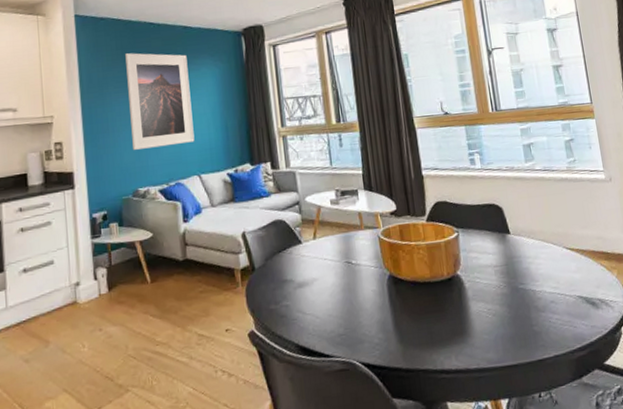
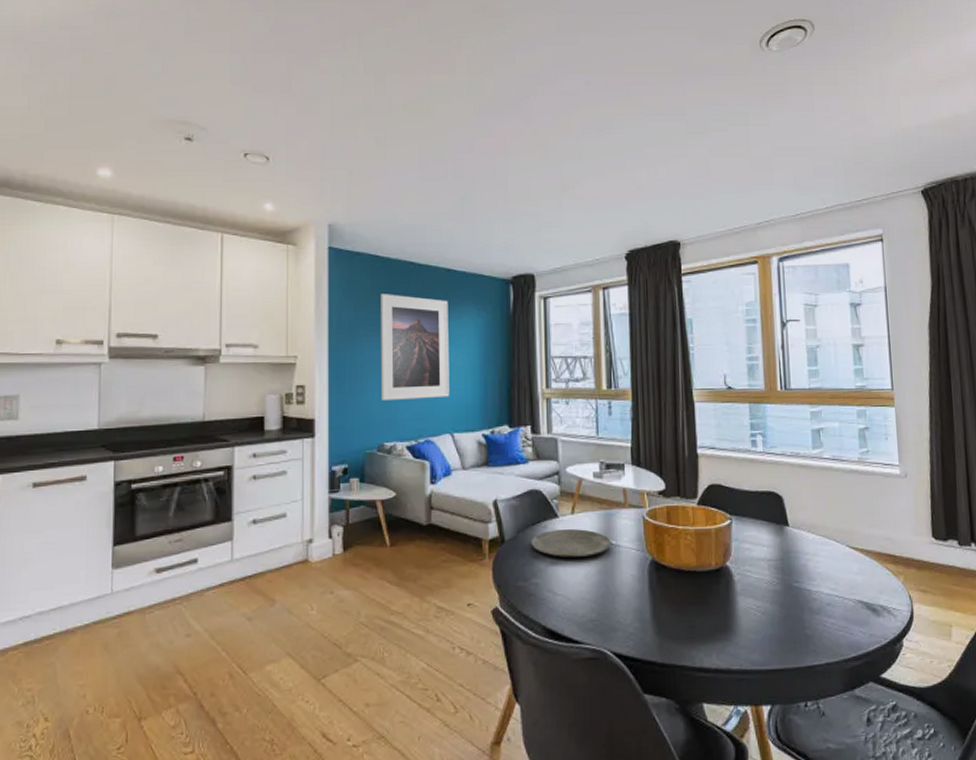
plate: none [278,252,352,280] -> present [531,528,611,557]

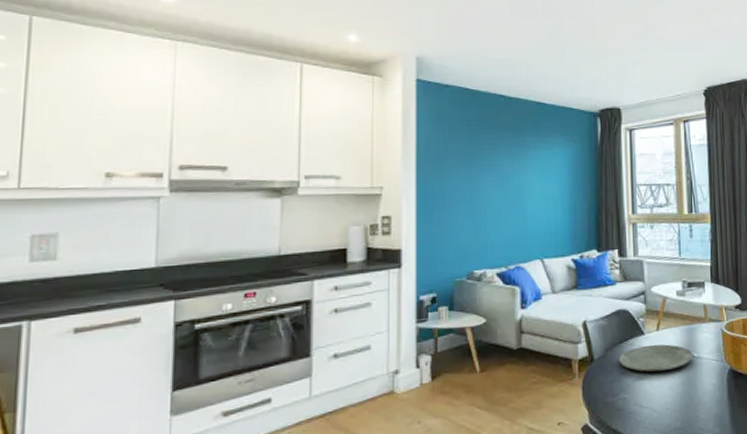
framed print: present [381,294,450,400] -> none [470,125,540,229]

